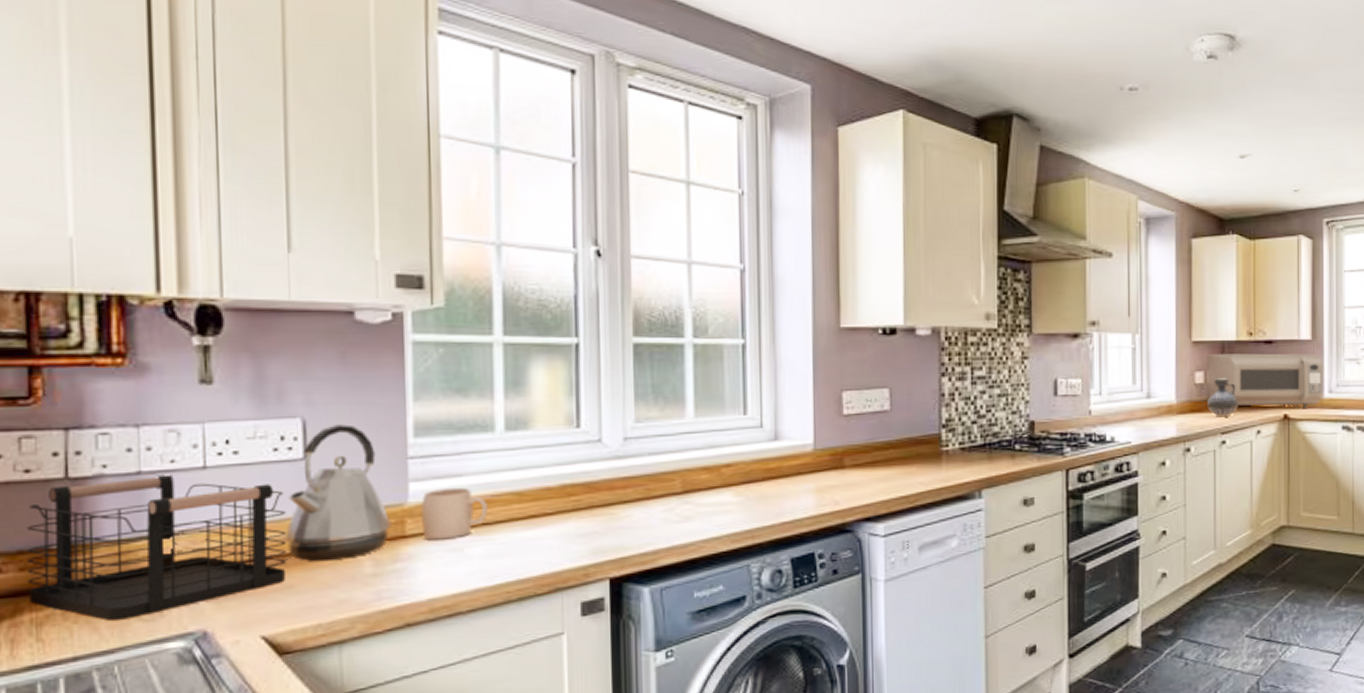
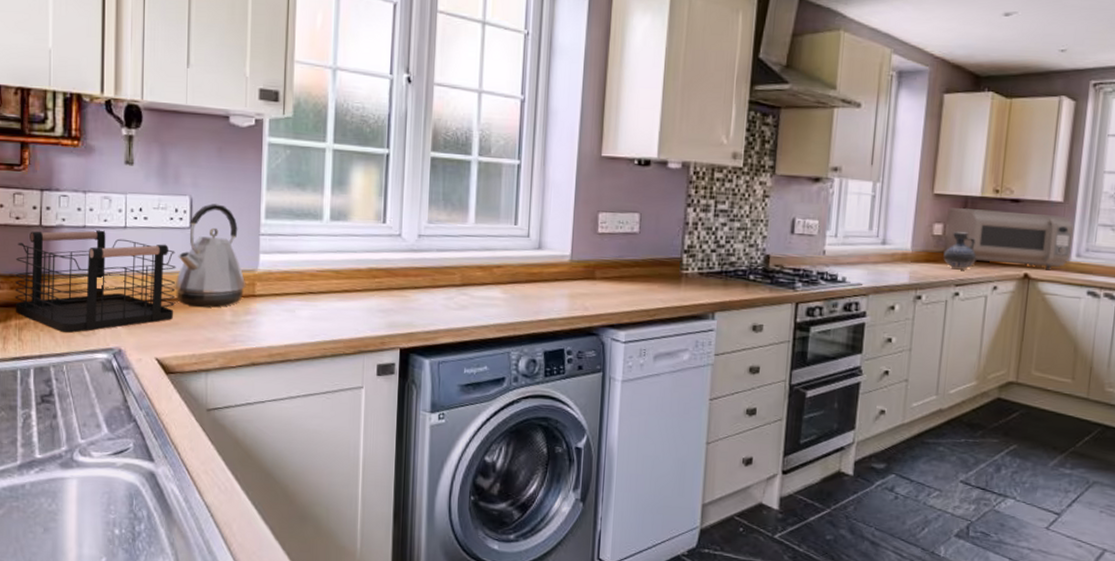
mug: present [421,487,487,540] -> none [267,261,314,302]

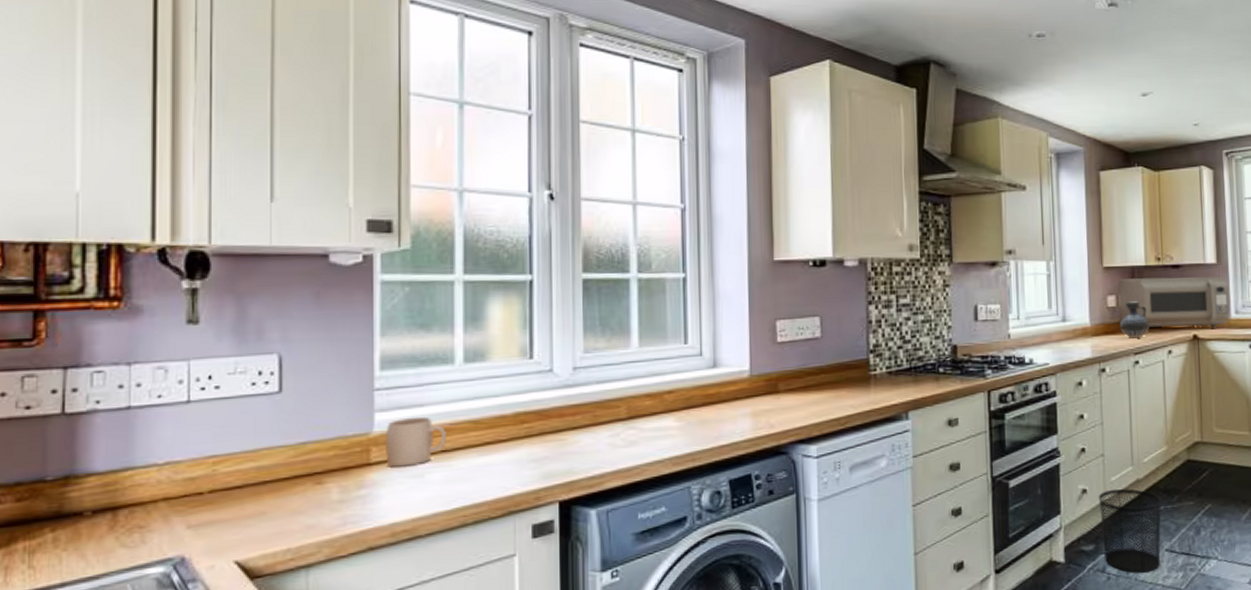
dish rack: present [15,229,176,334] -> none [23,409,262,549]
kettle: present [173,204,246,308] -> none [258,359,358,489]
mug: none [267,261,314,302] -> present [385,416,446,467]
waste bin: none [895,415,964,499] -> present [1098,488,1162,573]

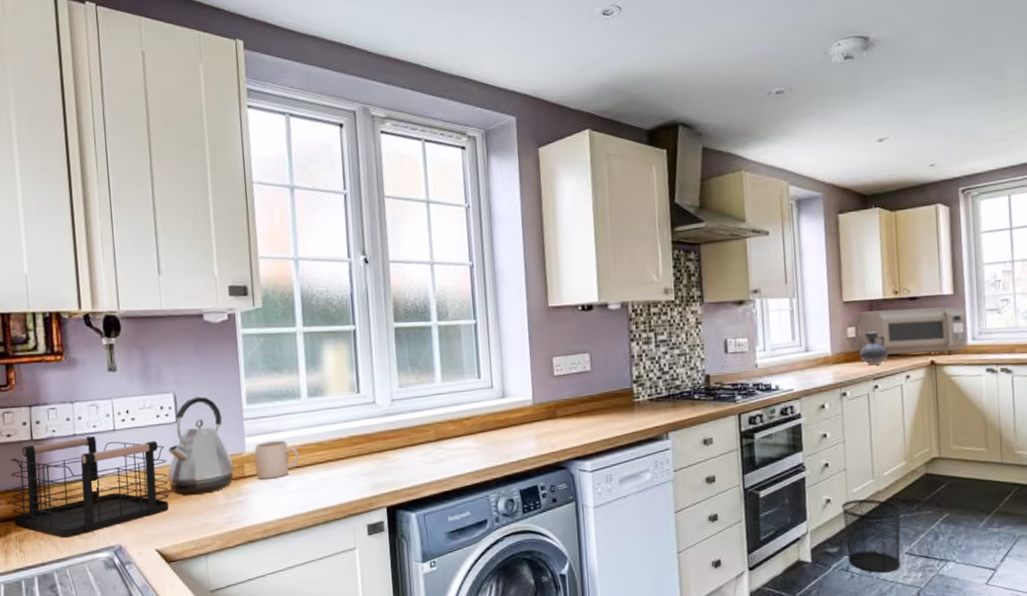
dish rack: none [23,409,262,549] -> present [10,436,169,539]
kettle: none [258,359,358,489] -> present [166,396,236,496]

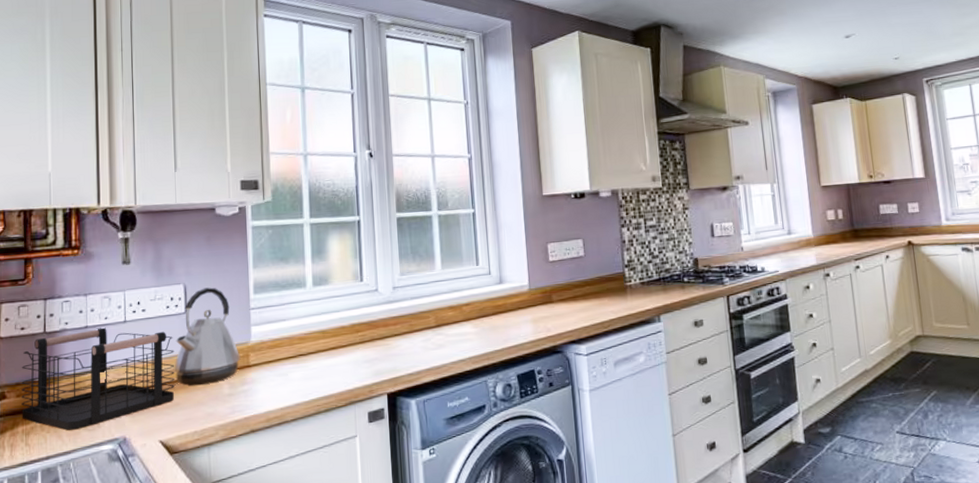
mug: present [254,440,299,479] -> none [259,329,303,368]
waste bin: present [841,499,901,573] -> none [831,378,892,453]
microwave: present [857,306,967,355] -> none [835,189,941,236]
ceramic jug: present [859,331,888,366] -> none [839,214,867,247]

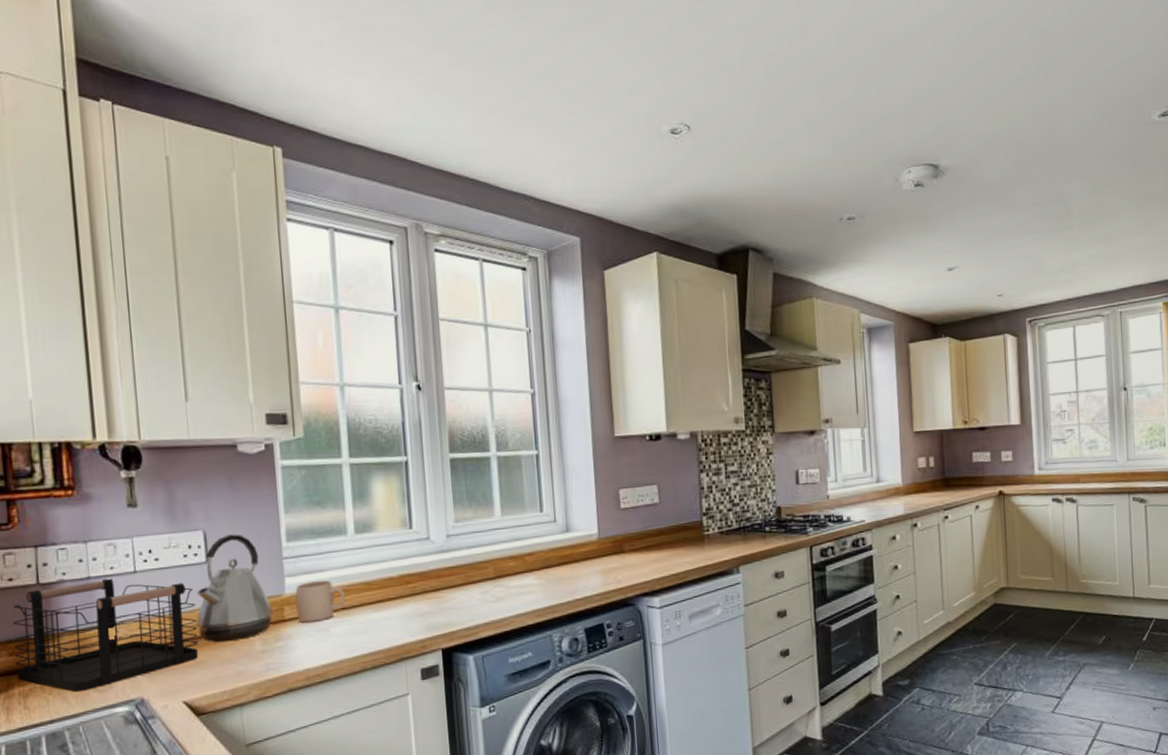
mug: none [259,329,303,368] -> present [295,580,345,623]

